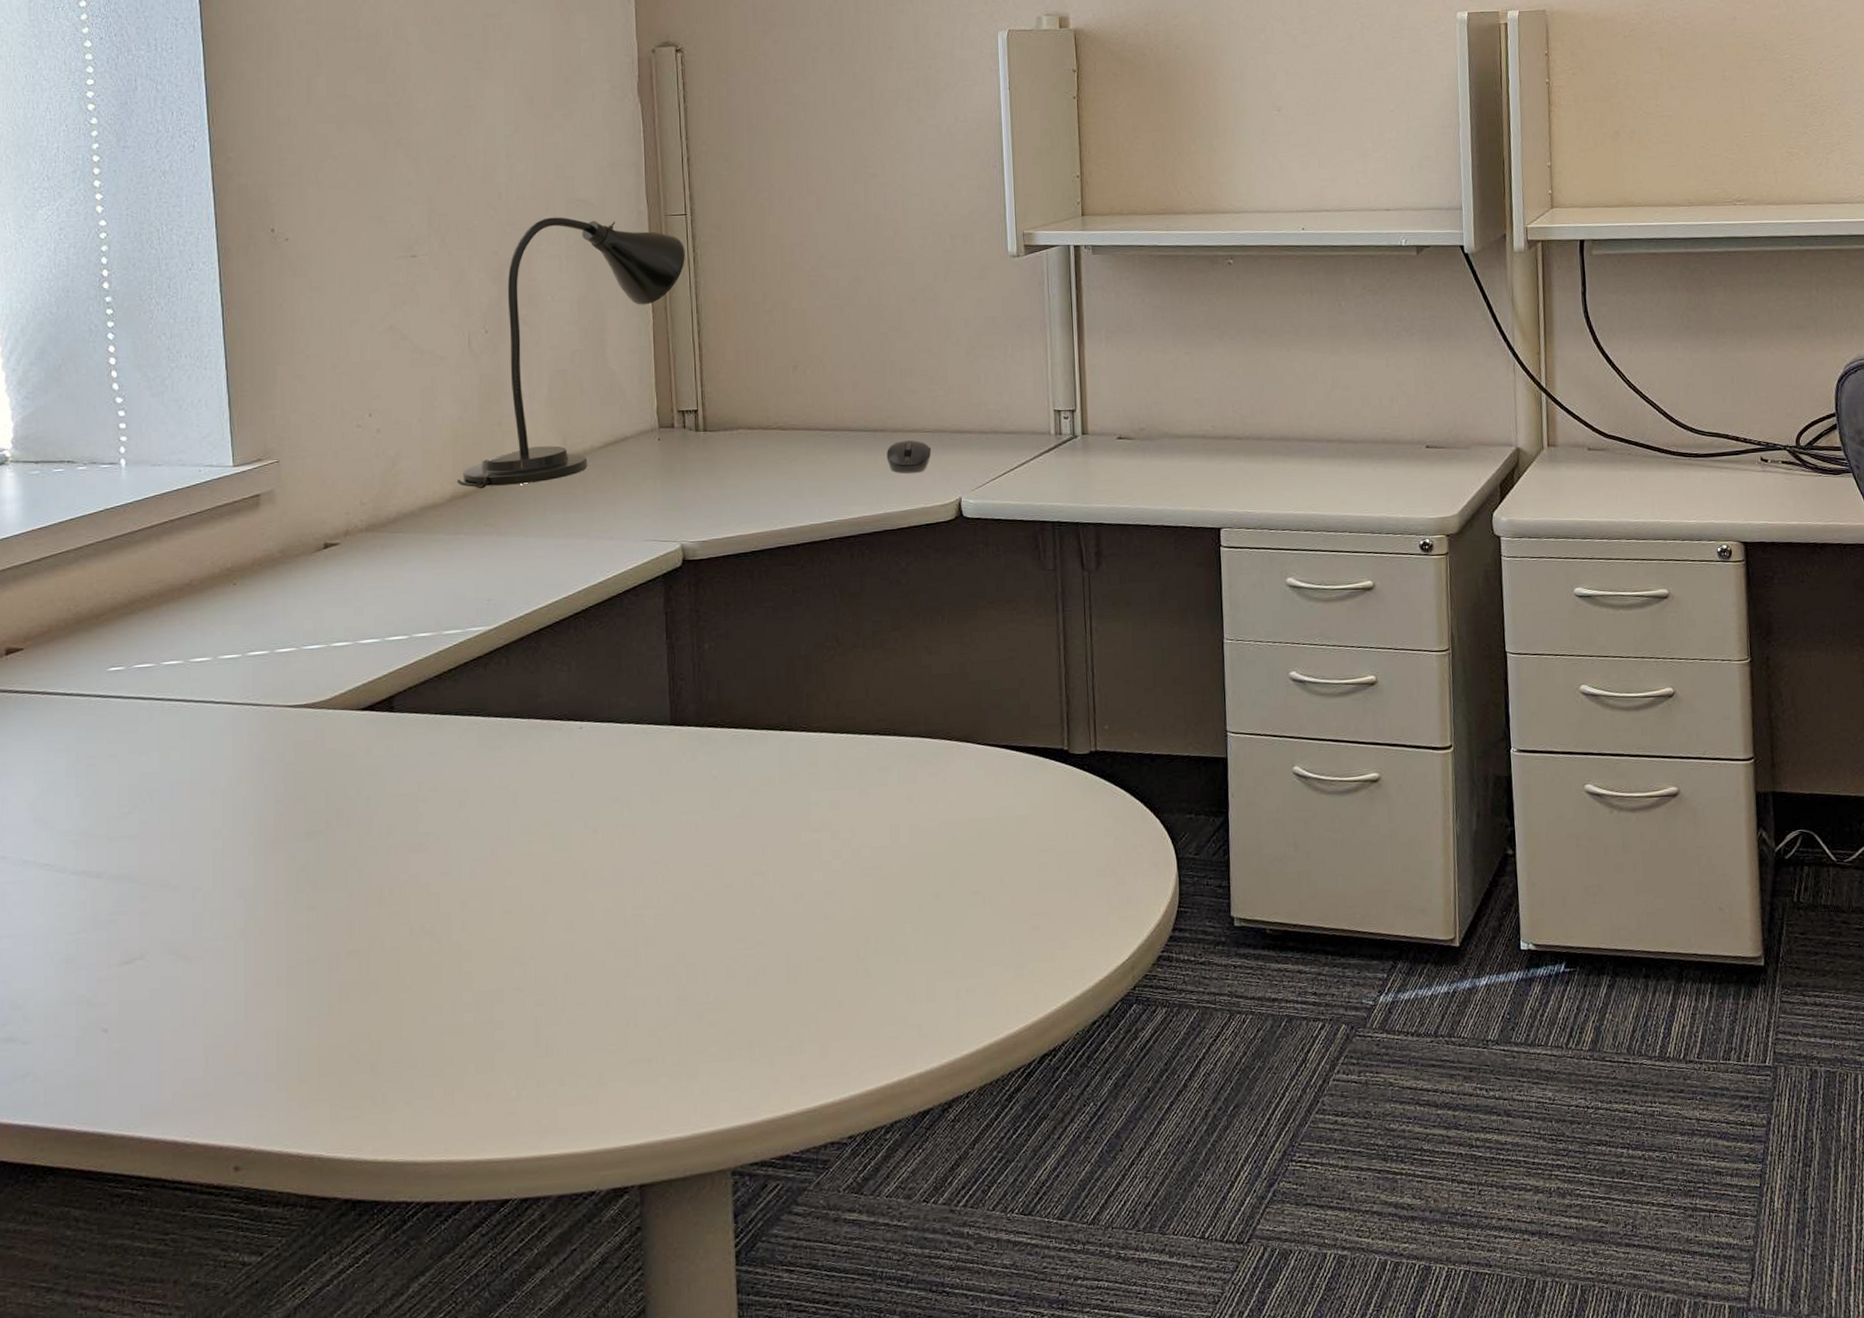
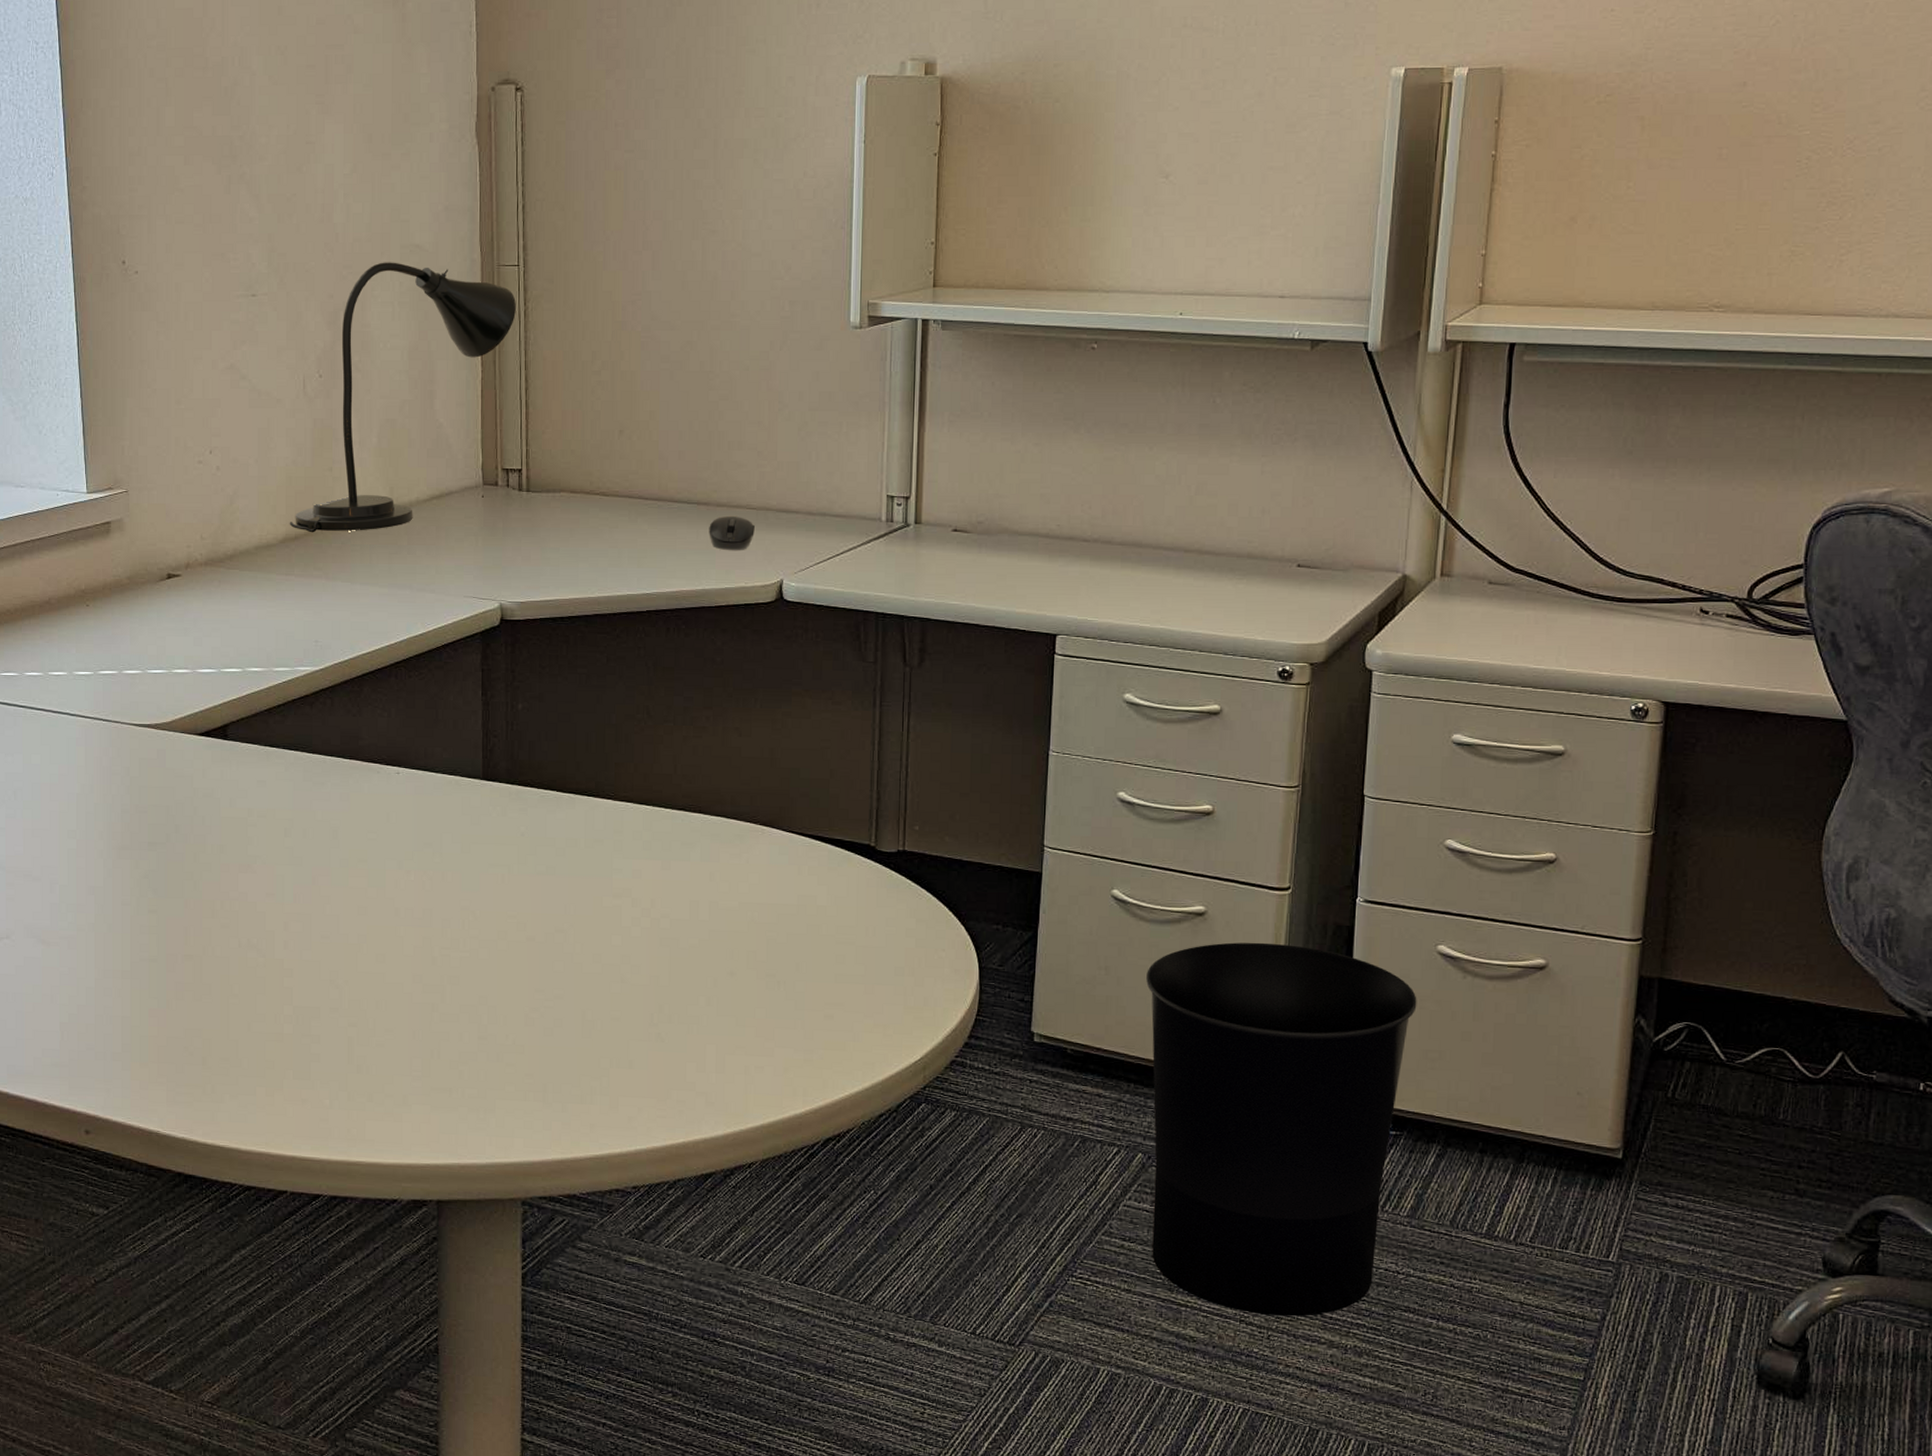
waste bin: none [1332,800,1574,1171] -> present [1146,942,1417,1317]

